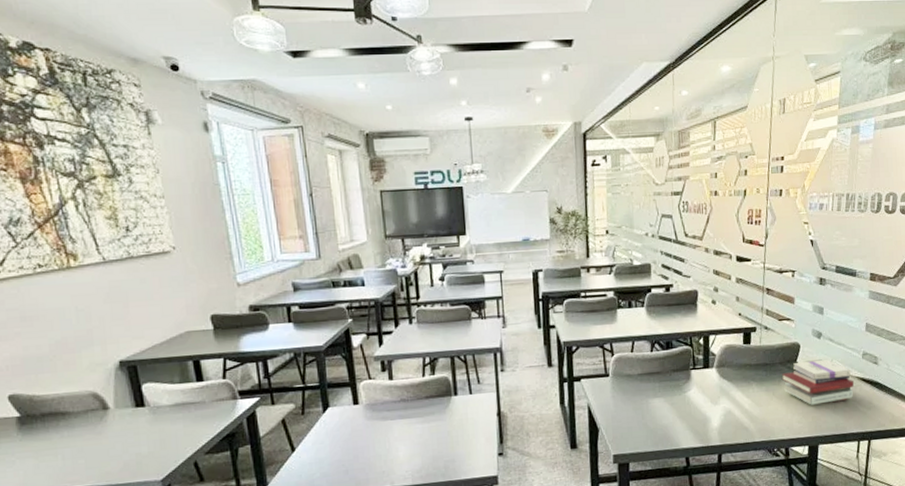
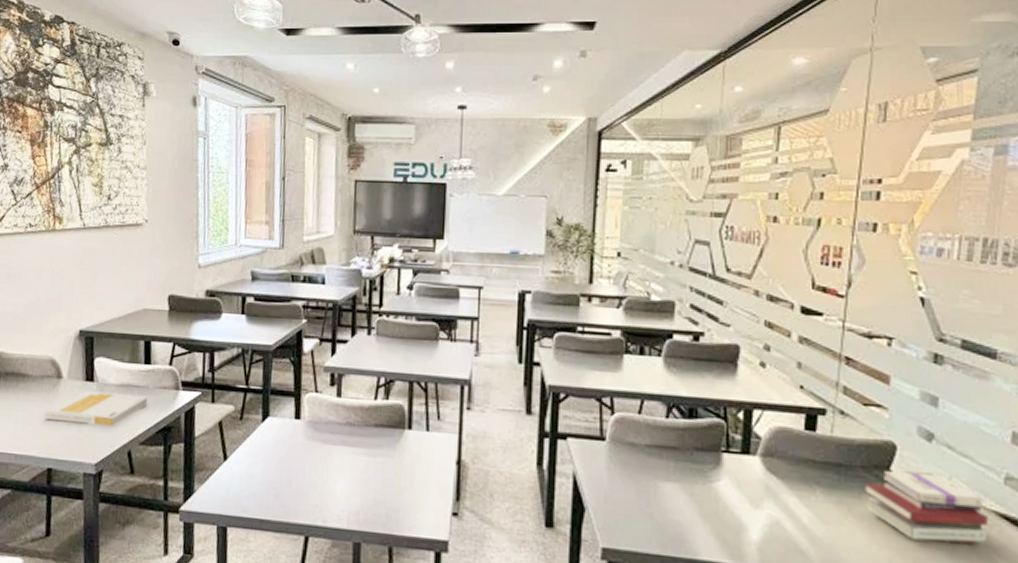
book: none [94,410,207,451] -> present [44,391,148,426]

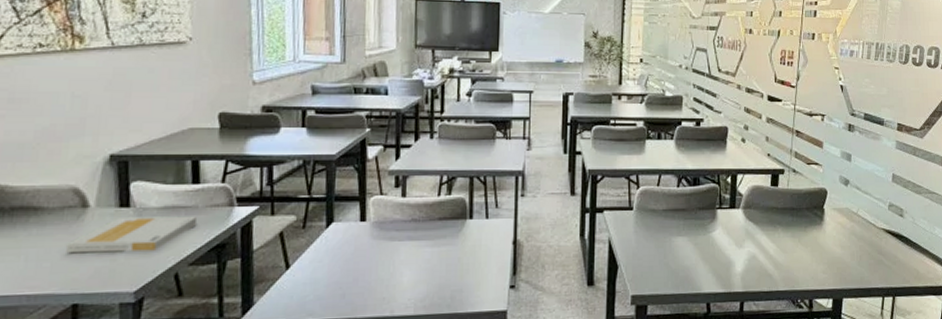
books: present [863,471,988,543] -> none [807,209,879,255]

